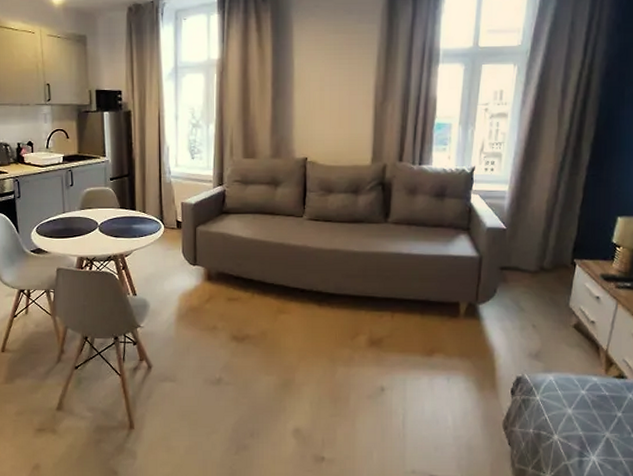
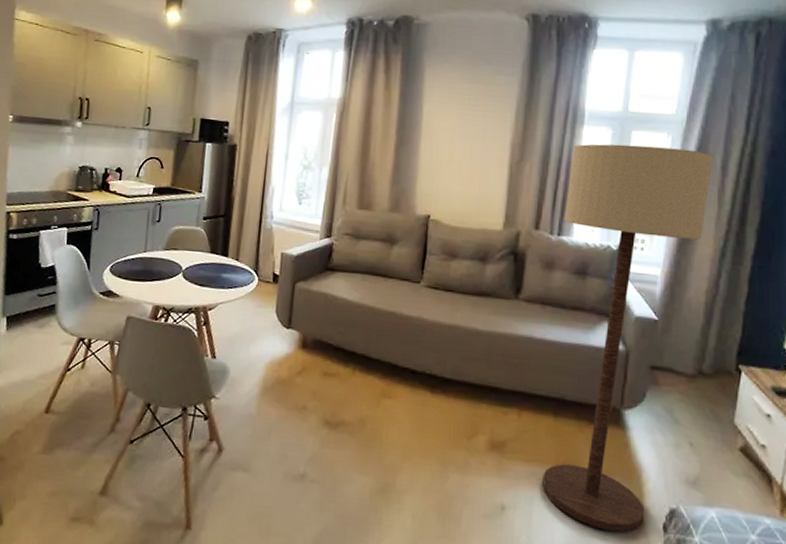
floor lamp: none [412,77,555,398] -> present [541,144,713,533]

